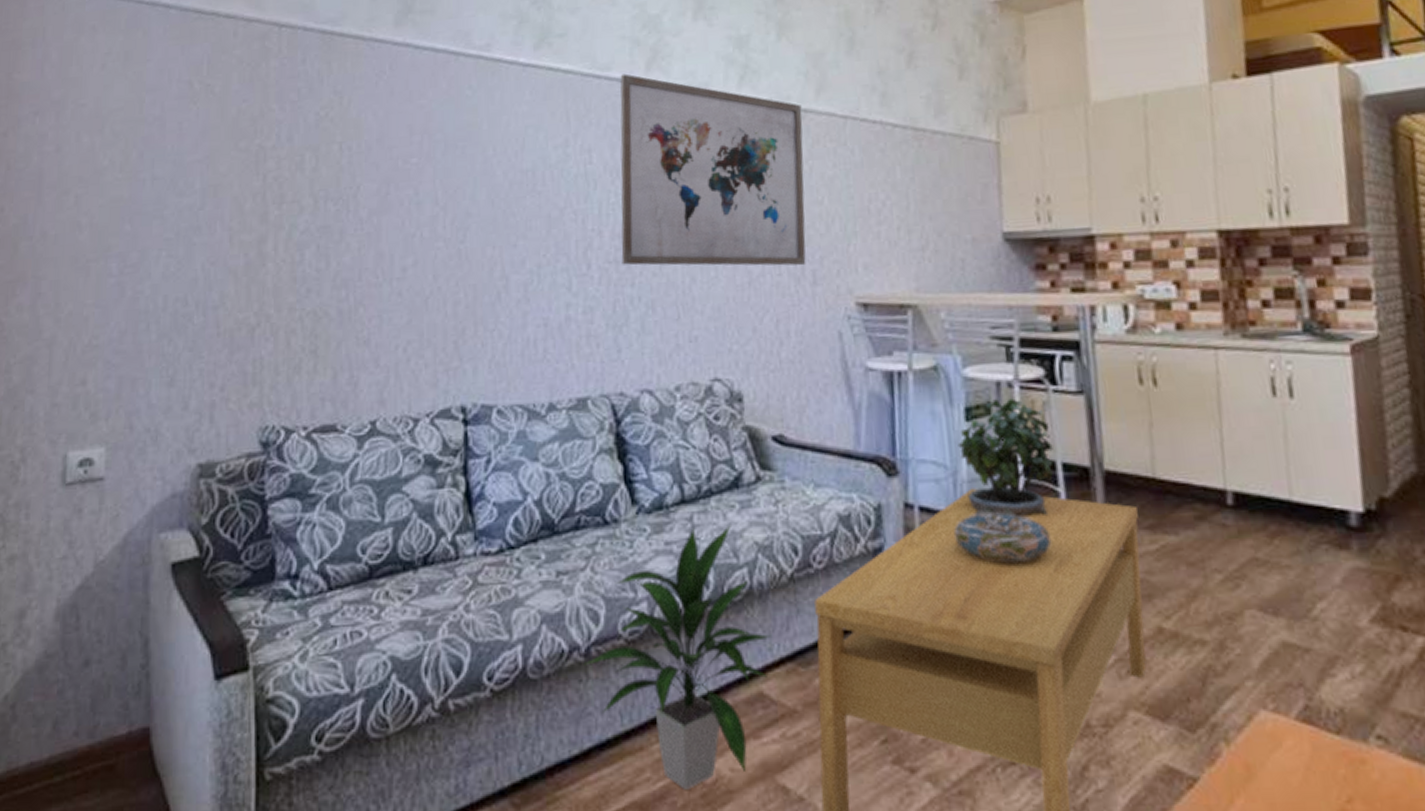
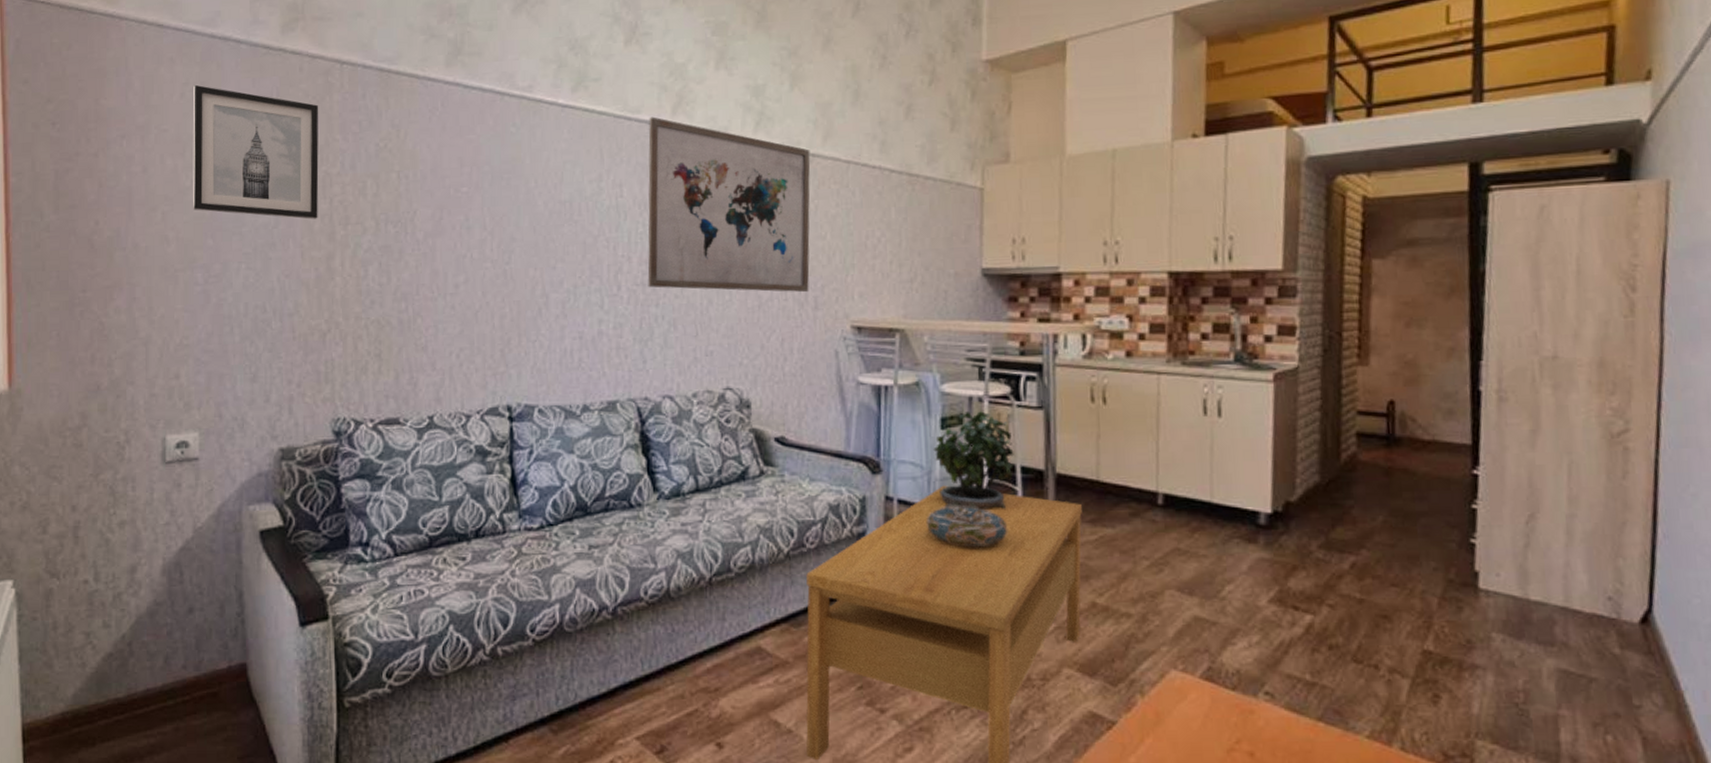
wall art: none [110,54,254,199] -> present [193,84,319,219]
indoor plant: present [583,524,771,789] -> none [611,510,769,722]

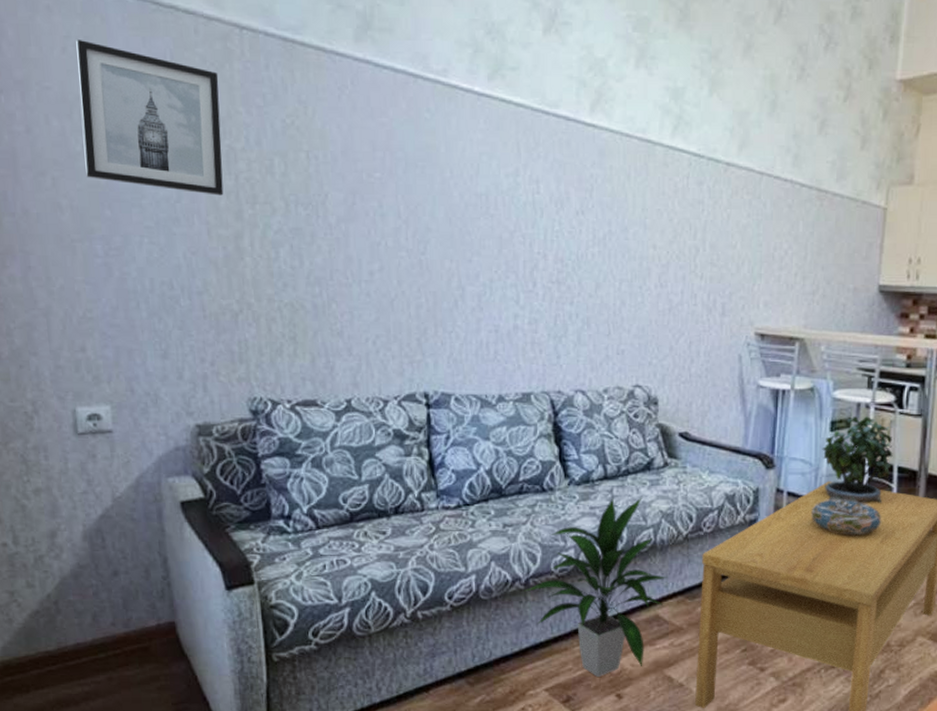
indoor plant: none [611,510,769,722] -> present [523,497,668,677]
wall art: present [647,116,811,293] -> none [563,112,725,299]

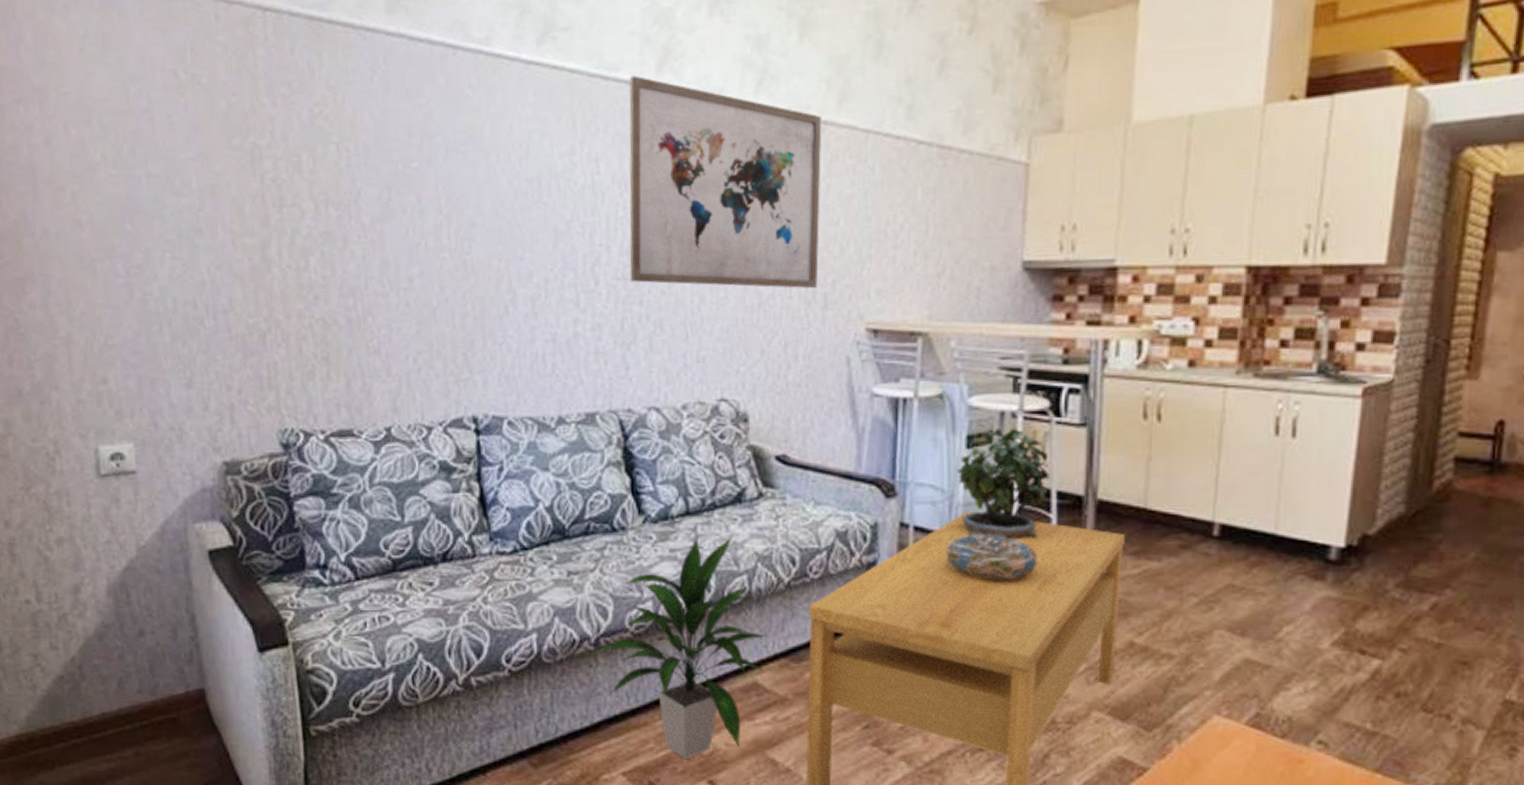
wall art: present [76,39,224,196] -> none [94,37,249,200]
wall art: none [563,112,725,299] -> present [629,75,822,289]

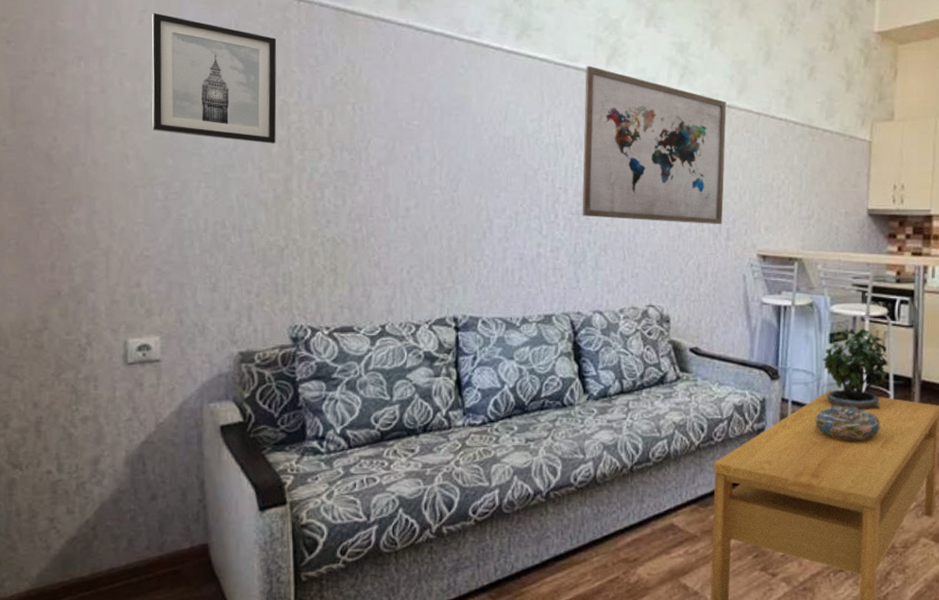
wall art: none [94,37,249,200] -> present [152,12,277,144]
indoor plant: present [593,536,767,758] -> none [544,409,681,587]

